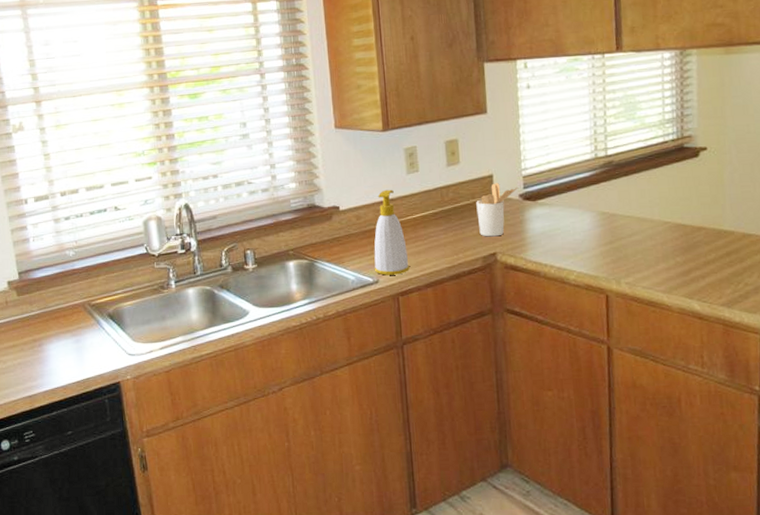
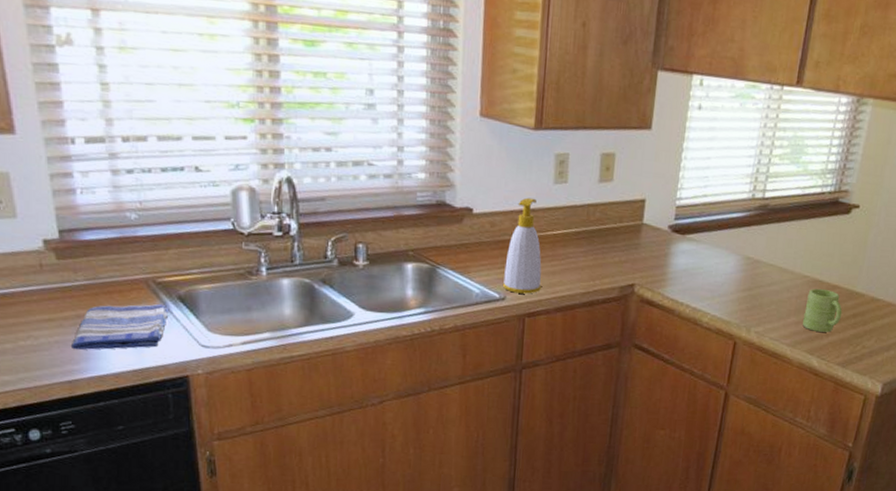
dish towel: none [30,322,102,368] -> present [72,303,169,350]
utensil holder: present [476,183,518,237] -> none [621,209,669,267]
mug: none [672,232,715,275] -> present [803,288,843,332]

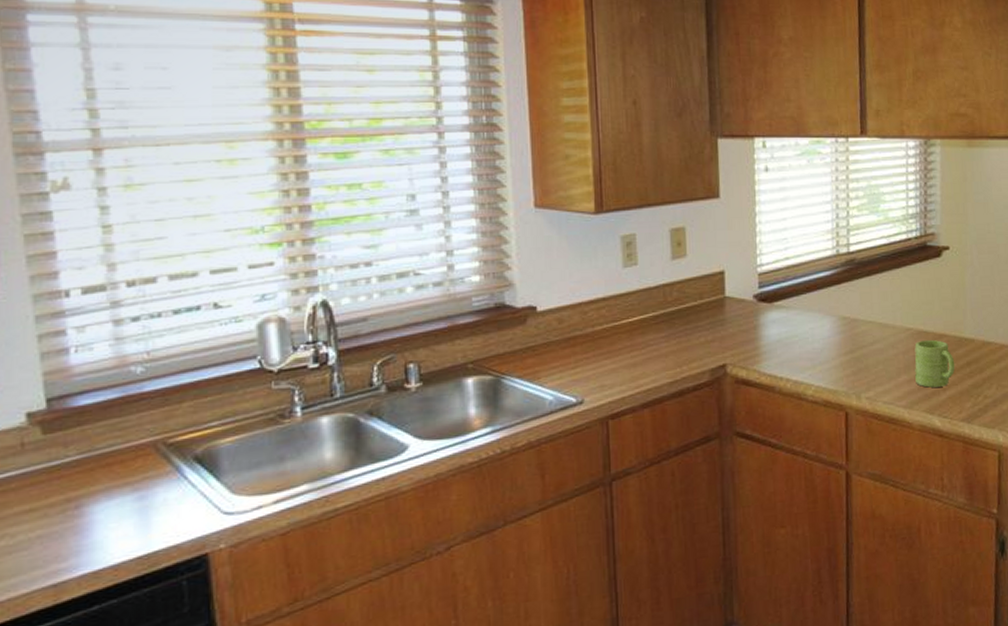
dish towel: present [72,303,169,350] -> none [58,469,183,542]
soap bottle: present [502,197,542,294] -> none [578,286,623,394]

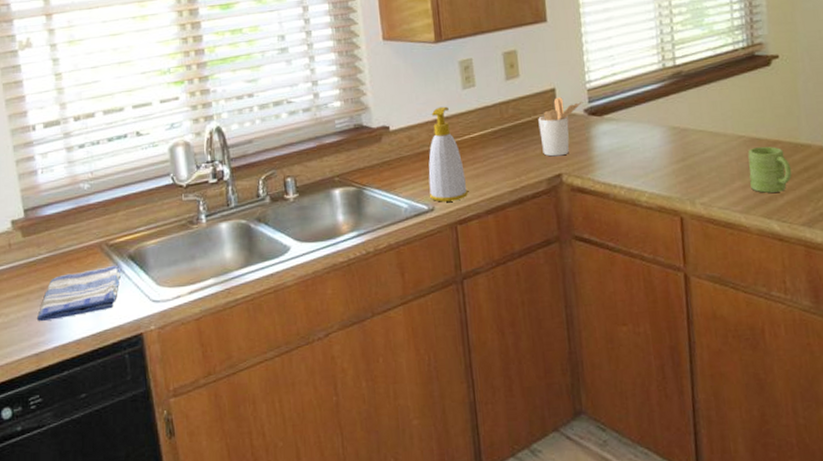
dish towel: none [58,469,183,542] -> present [37,265,122,321]
soap bottle: none [578,286,623,394] -> present [428,106,468,202]
utensil holder: none [704,281,752,345] -> present [538,97,582,157]

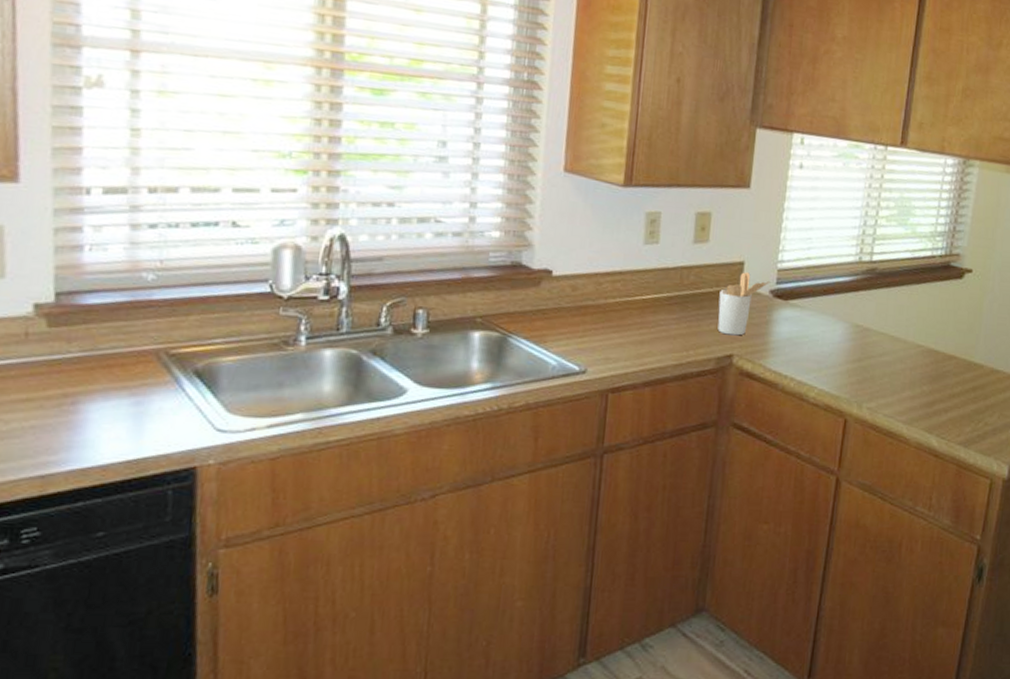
dish towel: present [37,265,122,321] -> none [51,379,182,436]
soap bottle: present [428,106,468,202] -> none [583,259,629,367]
mug: present [747,146,792,193] -> none [919,359,961,408]

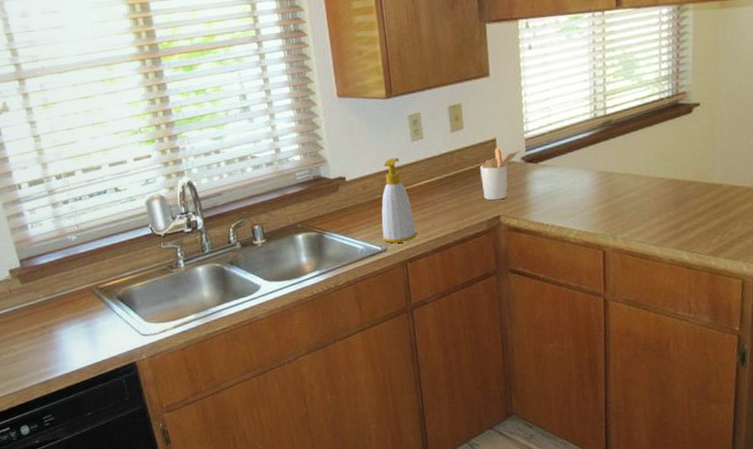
soap bottle: none [583,259,629,367] -> present [381,157,417,244]

